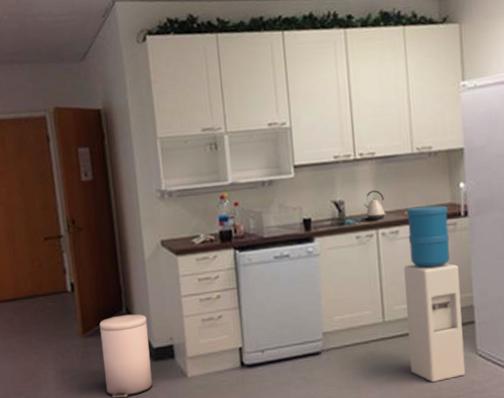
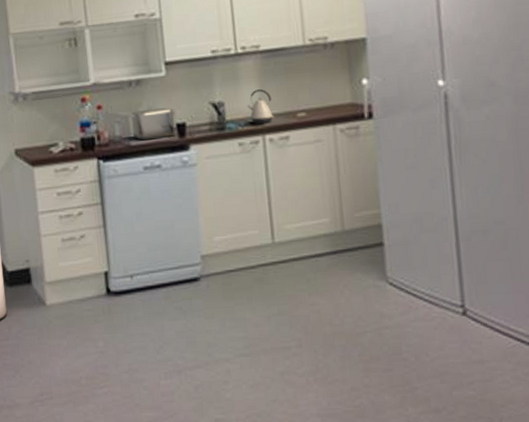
toaster: none [263,204,302,234] -> present [130,107,175,141]
water cooler: present [404,205,466,383] -> none [296,106,374,316]

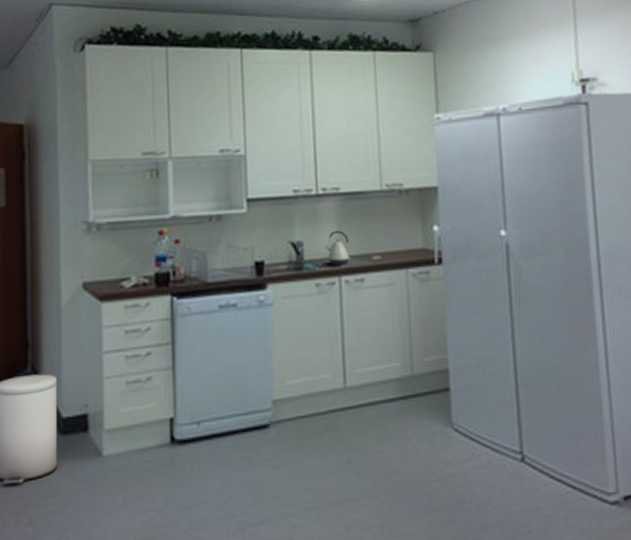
toaster: present [130,107,175,141] -> none [209,244,254,278]

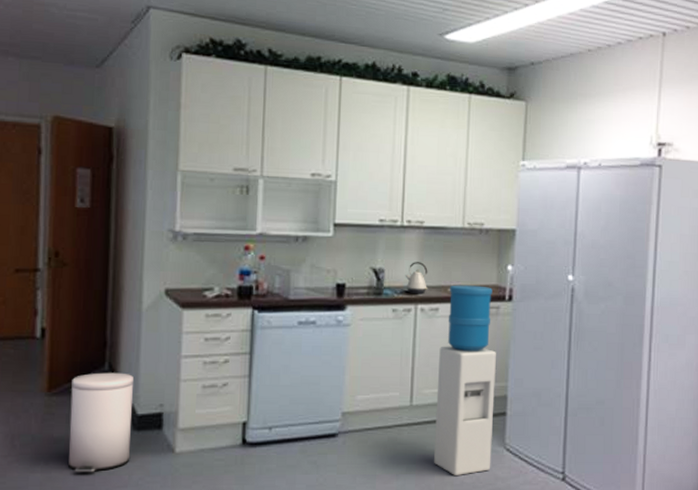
water cooler: none [369,250,440,464] -> present [434,285,496,477]

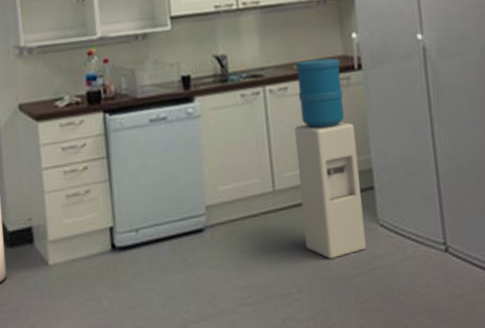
kettle: present [405,262,429,294] -> none [248,42,274,76]

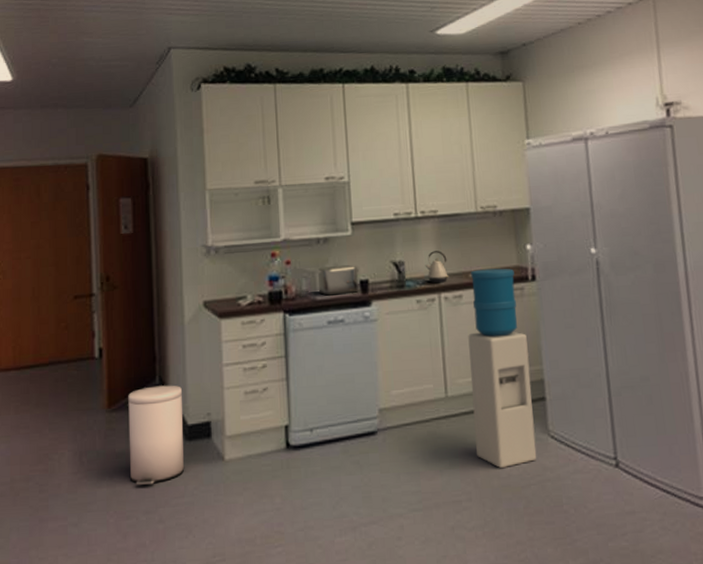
toaster: none [137,60,180,94] -> present [317,264,359,296]
kettle: none [248,42,274,76] -> present [425,251,450,283]

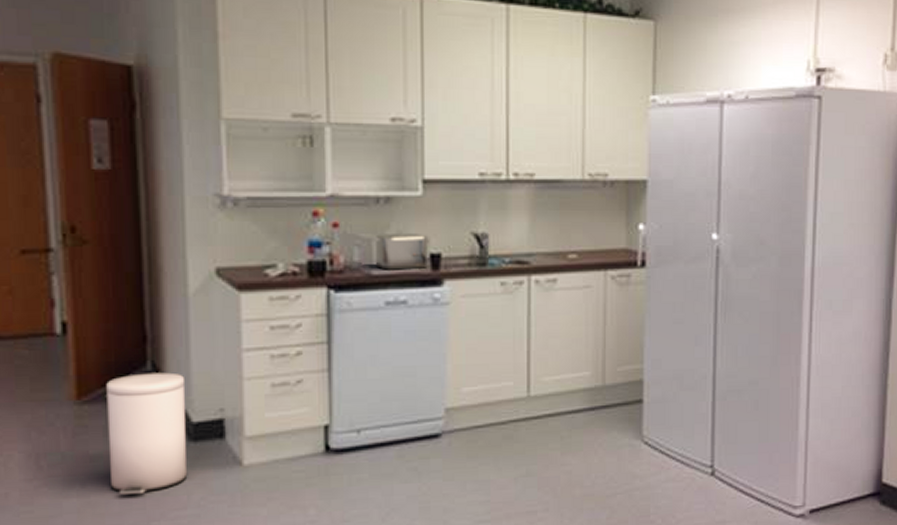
kettle: present [425,251,450,283] -> none [514,224,543,263]
water cooler: present [468,268,537,469] -> none [559,250,628,477]

